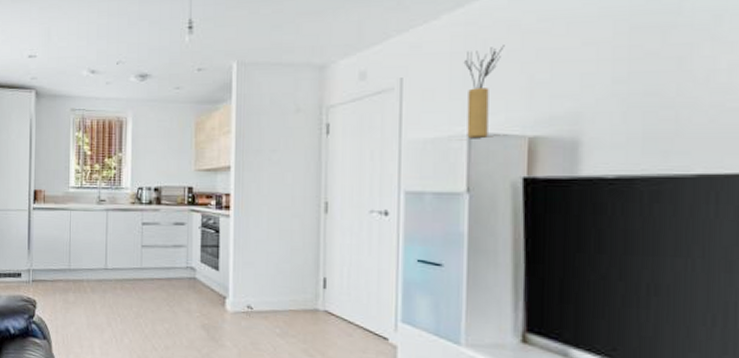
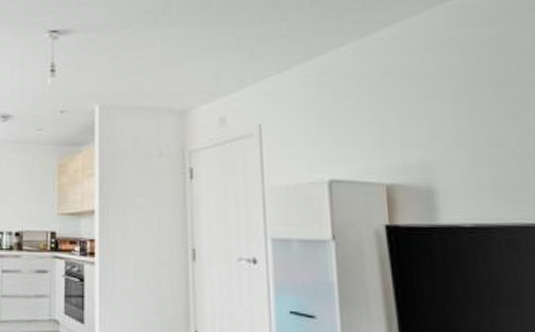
vase: present [463,45,505,139] -> none [317,96,354,186]

